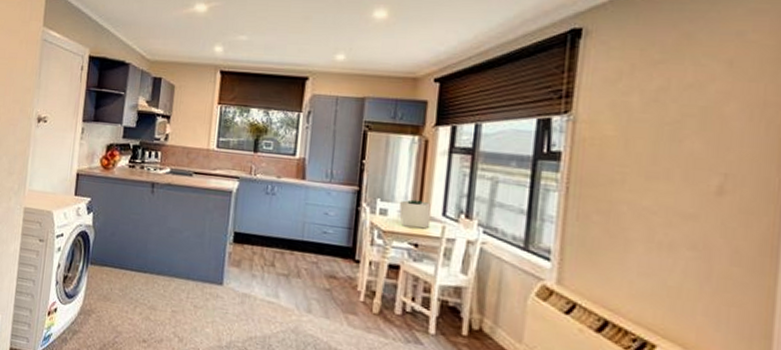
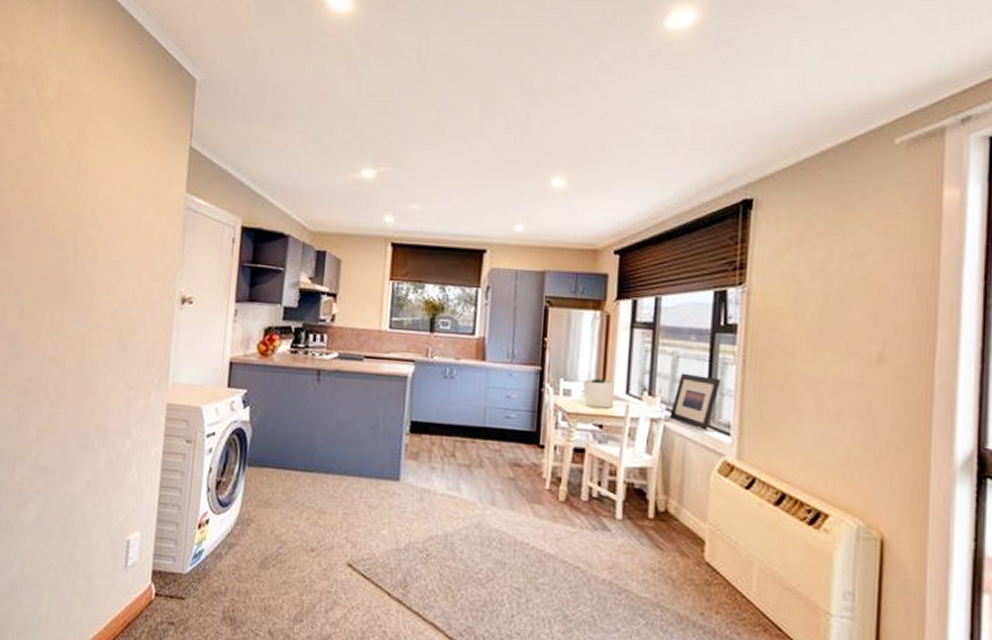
picture frame: none [486,197,542,255] -> present [669,373,721,430]

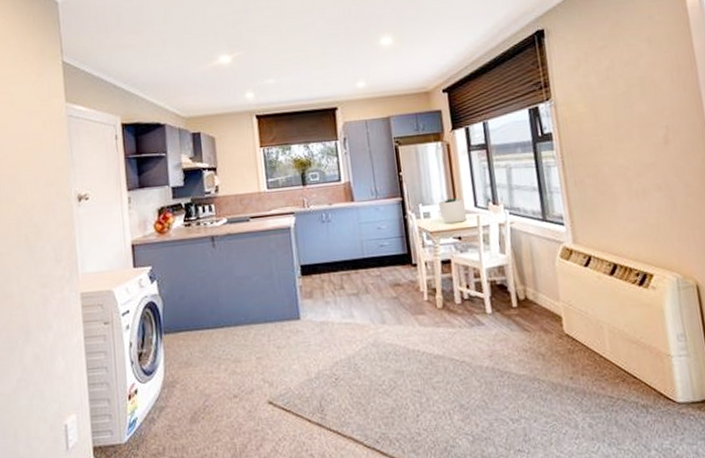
picture frame: present [669,373,721,430] -> none [513,180,549,225]

